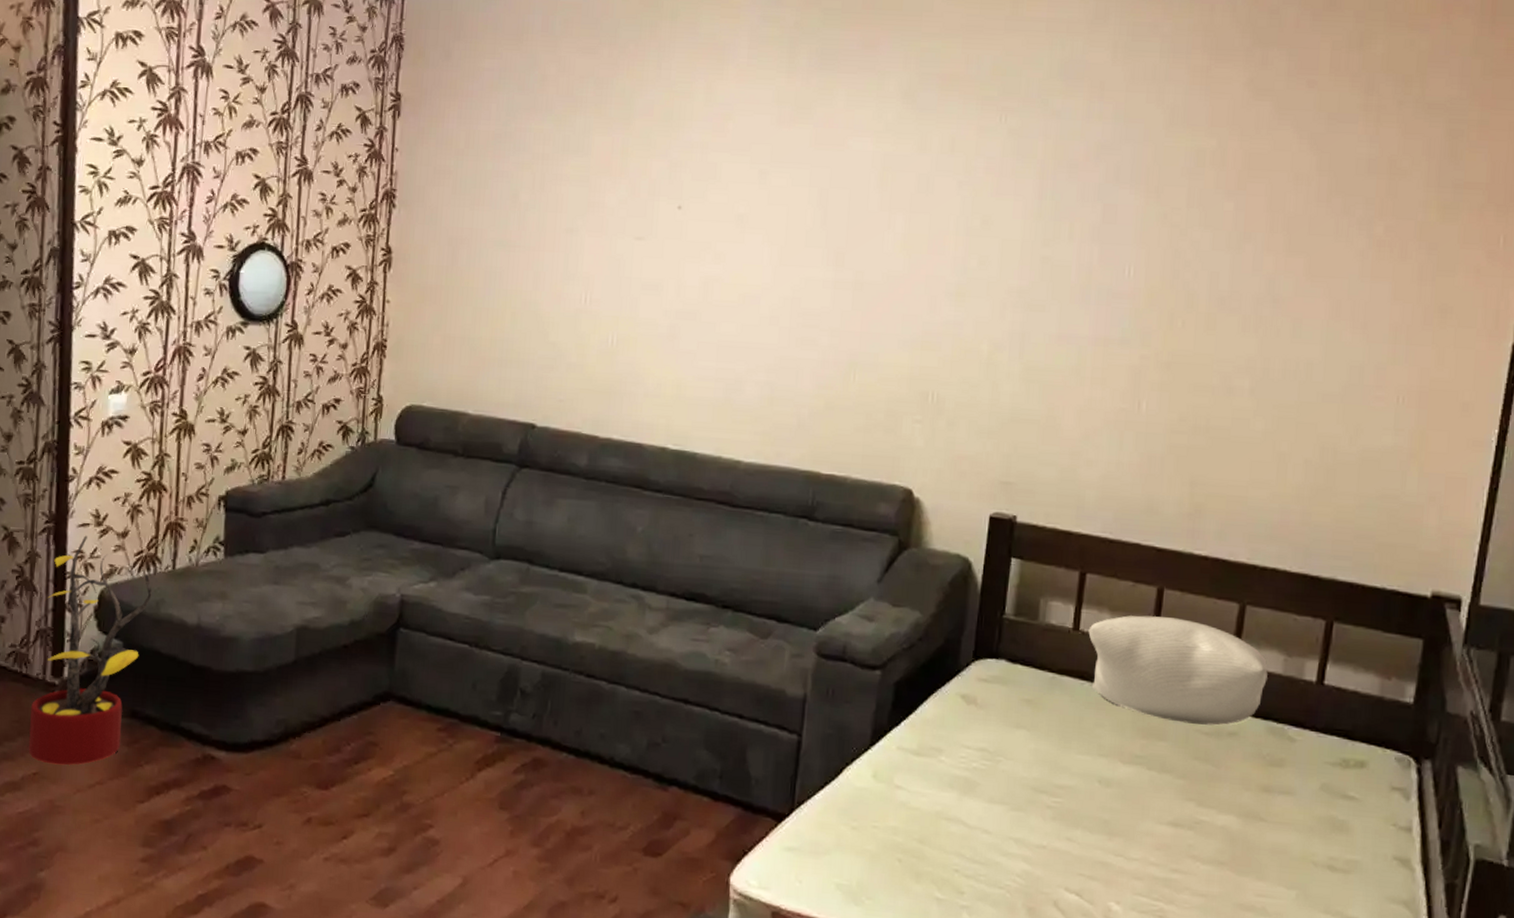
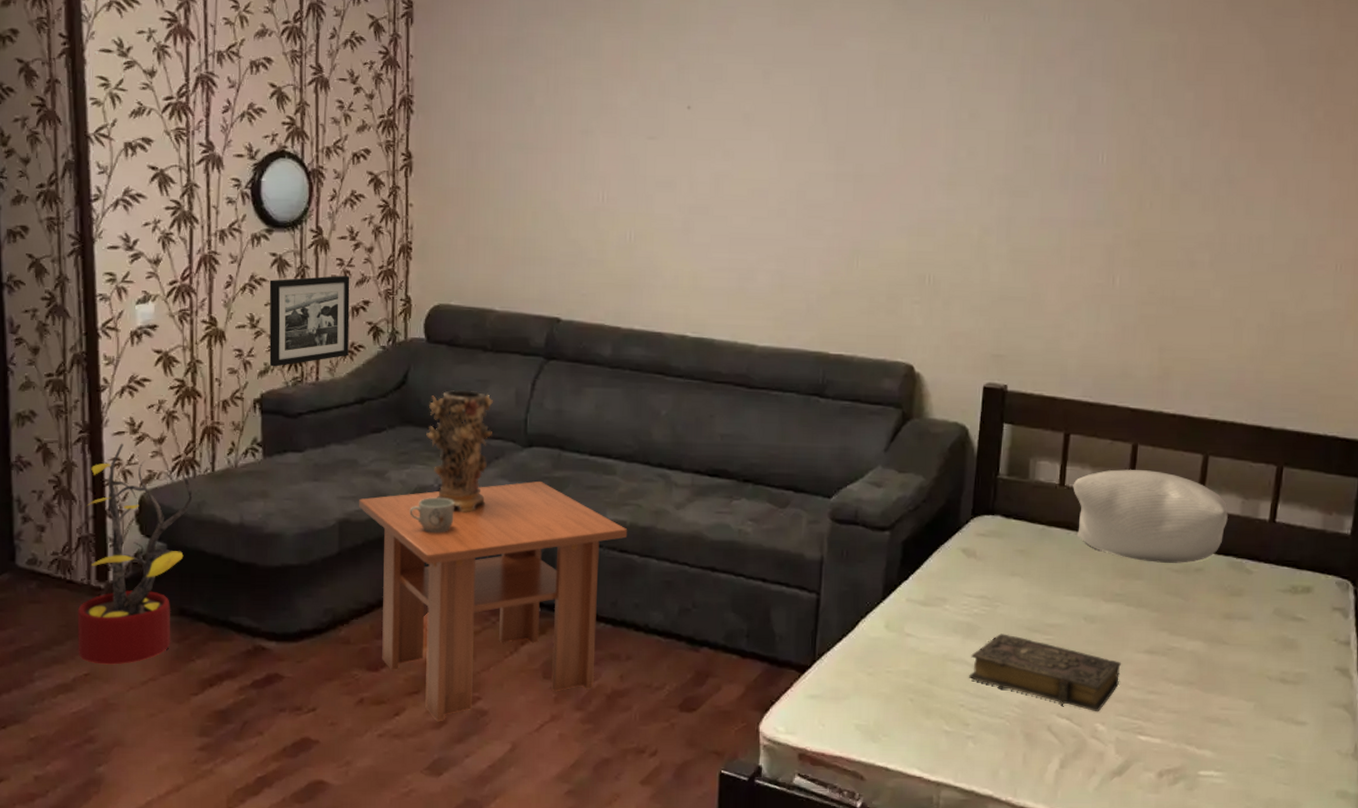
picture frame: none [236,371,323,464] -> present [269,275,350,367]
coffee table: none [318,595,597,849] -> present [359,480,628,722]
mug: none [369,607,416,646] -> present [409,497,454,533]
decorative vase: none [391,495,463,626] -> present [426,390,494,513]
book: none [965,792,1140,890] -> present [969,633,1121,712]

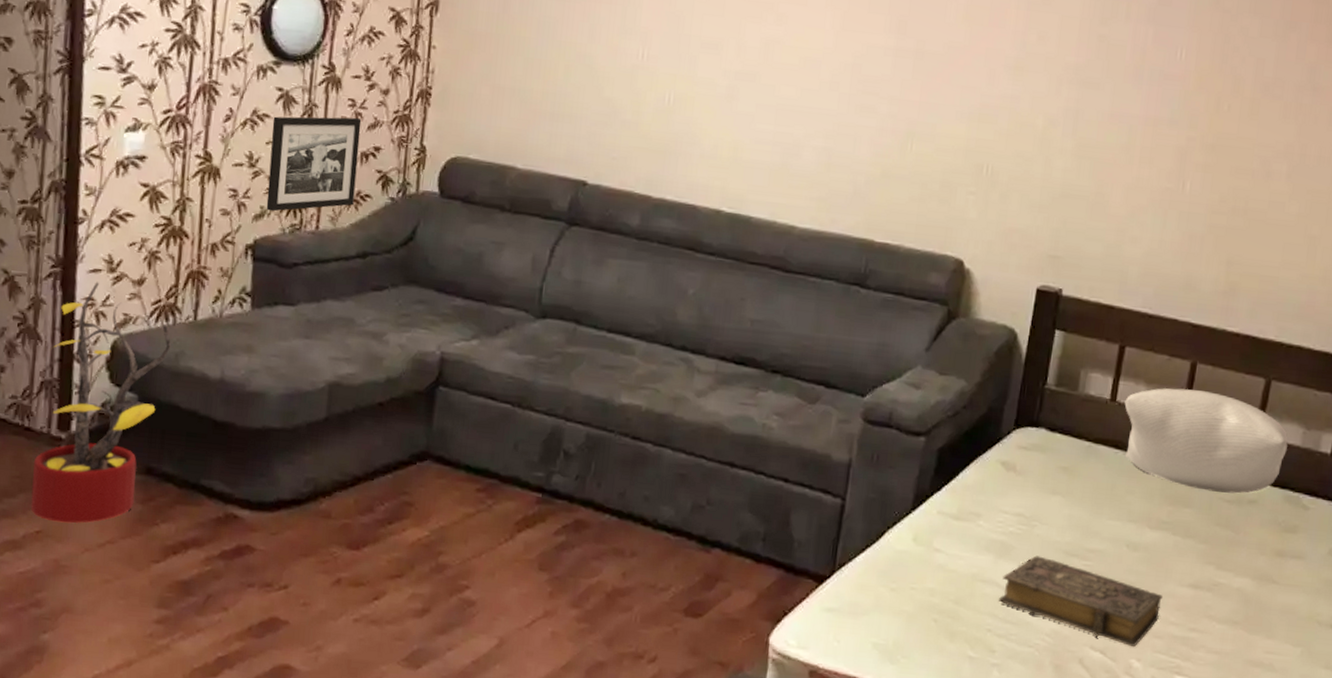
coffee table: present [359,480,628,722] -> none [352,355,643,610]
mug: present [409,497,454,533] -> none [407,365,457,405]
decorative vase: present [426,390,494,513] -> none [431,251,508,385]

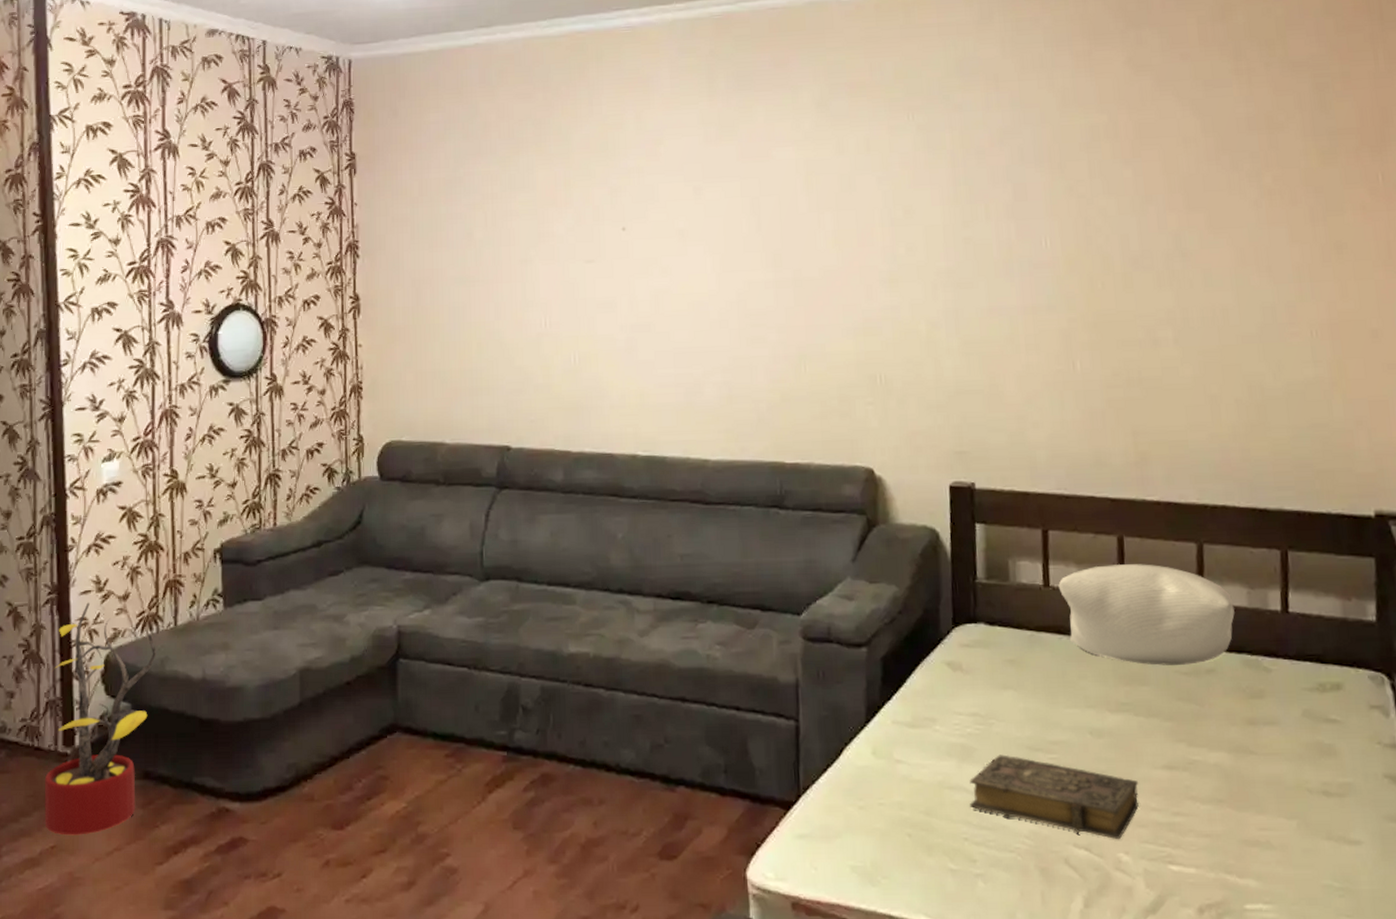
picture frame: present [266,116,362,212] -> none [227,419,305,515]

